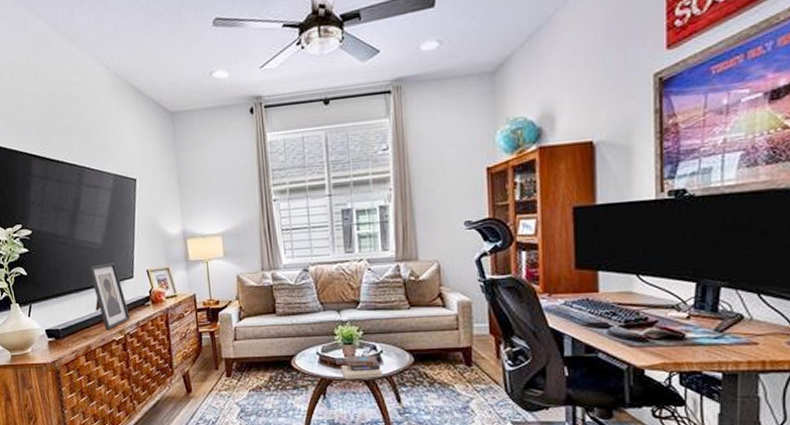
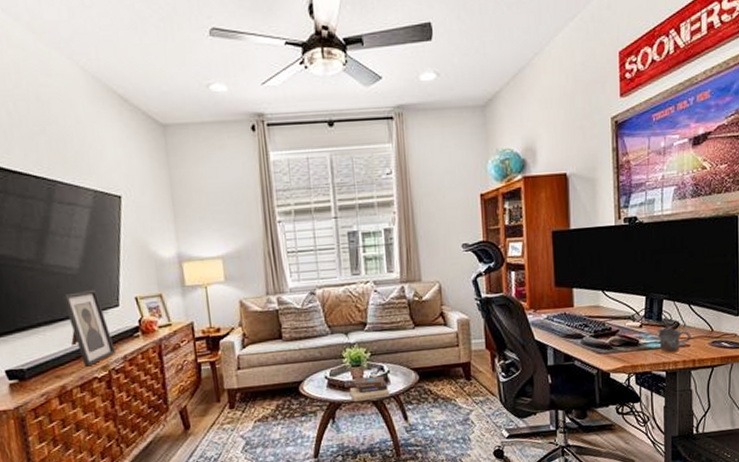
mug: none [712,322,761,353] -> present [658,328,692,354]

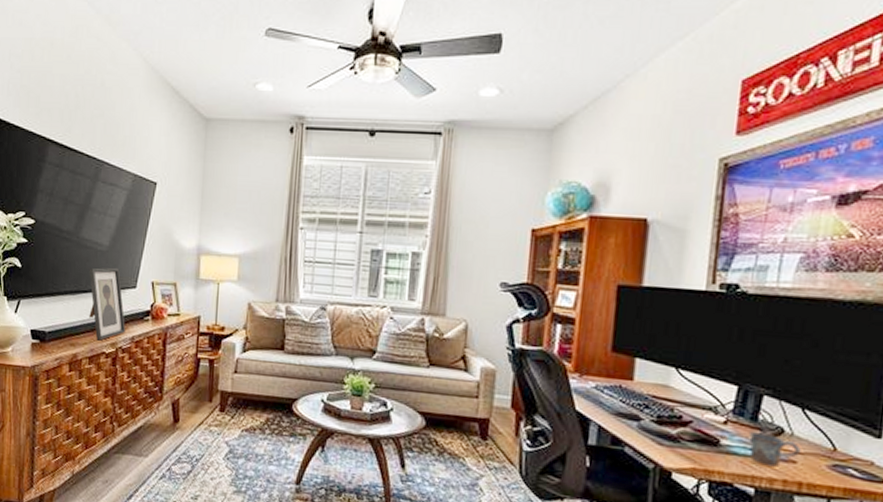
books: present [349,375,390,403] -> none [345,408,390,438]

